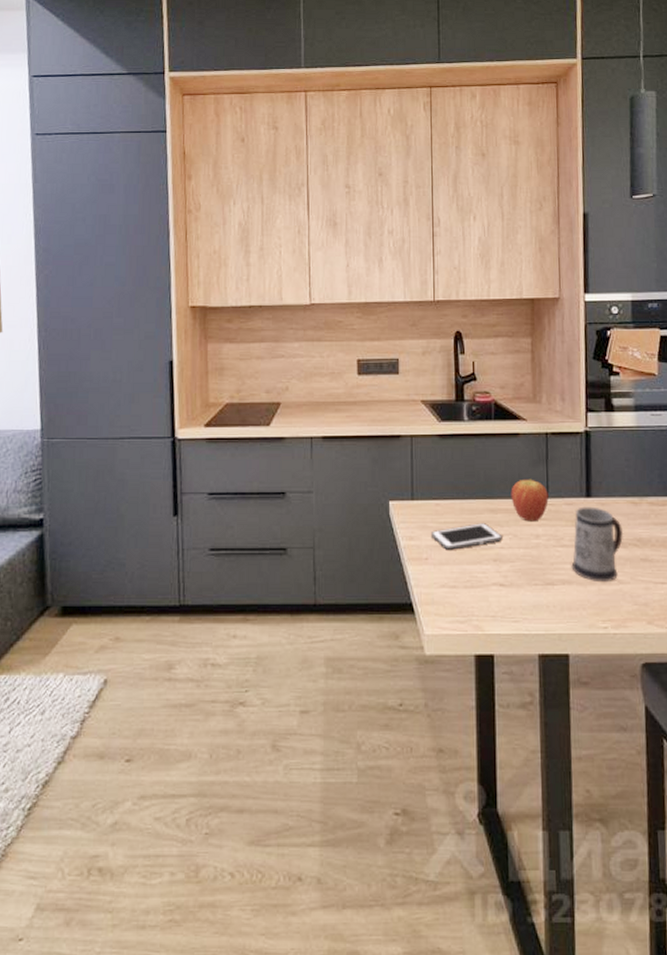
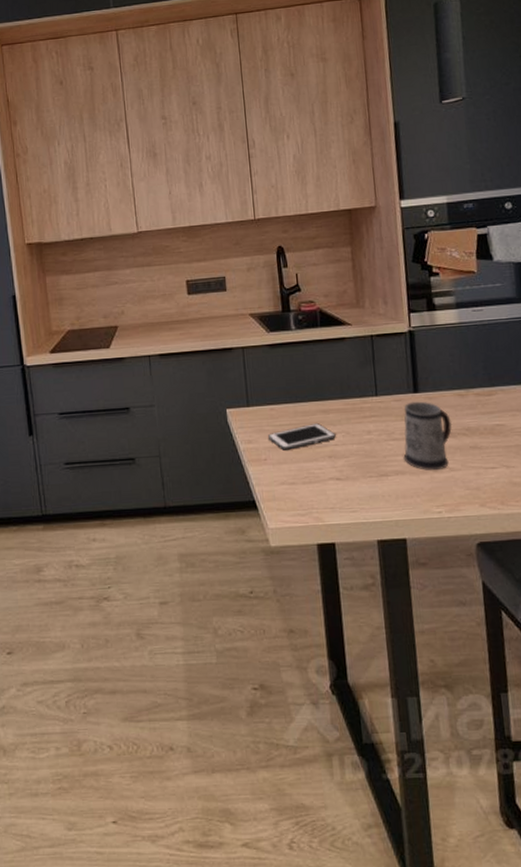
fruit: present [511,479,549,522] -> none [340,379,378,419]

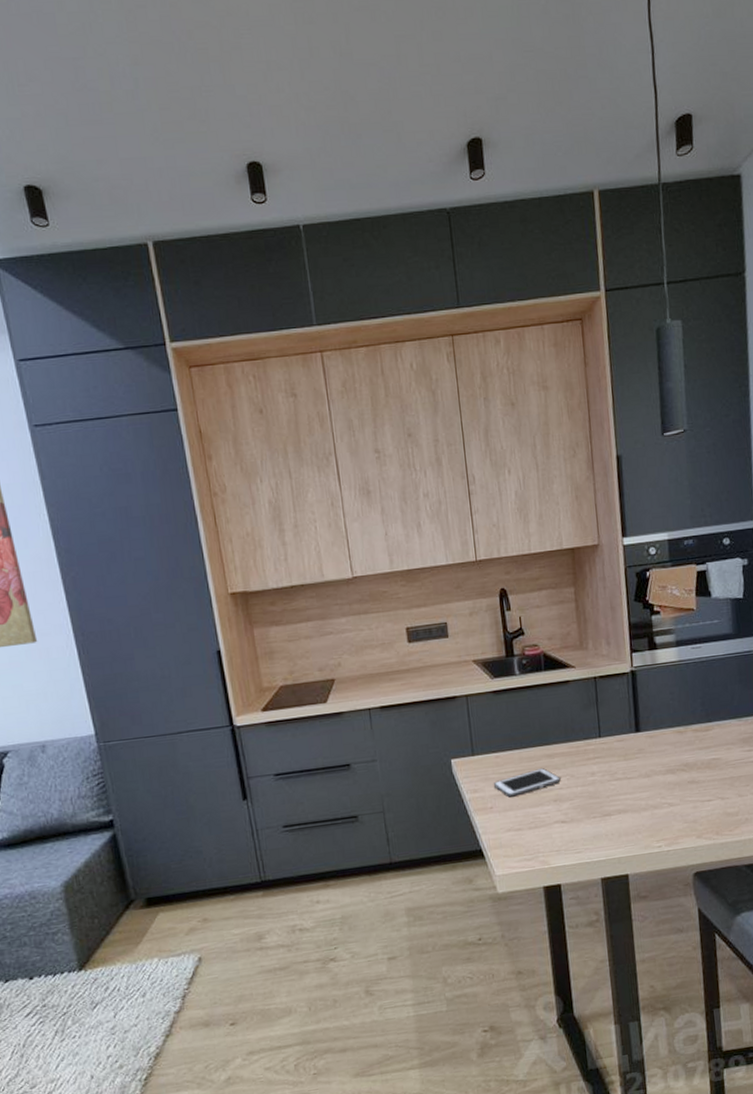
mug: present [403,401,453,471] -> none [625,740,672,808]

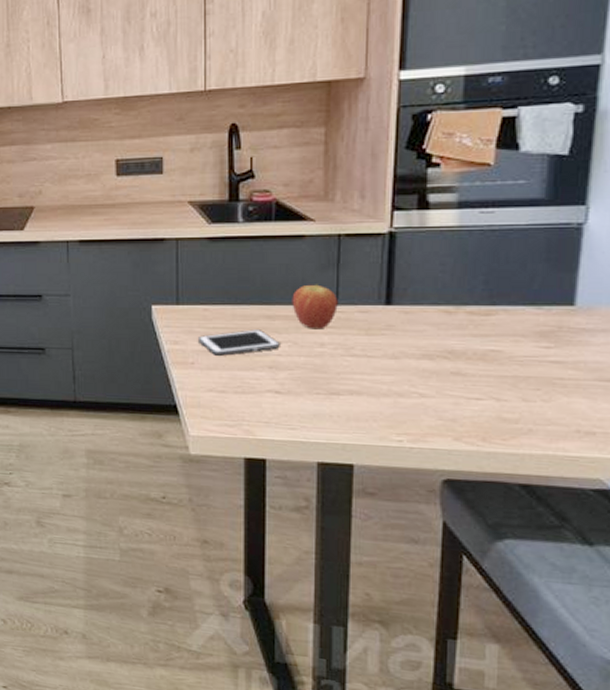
fruit: none [565,722,601,762] -> present [292,284,338,330]

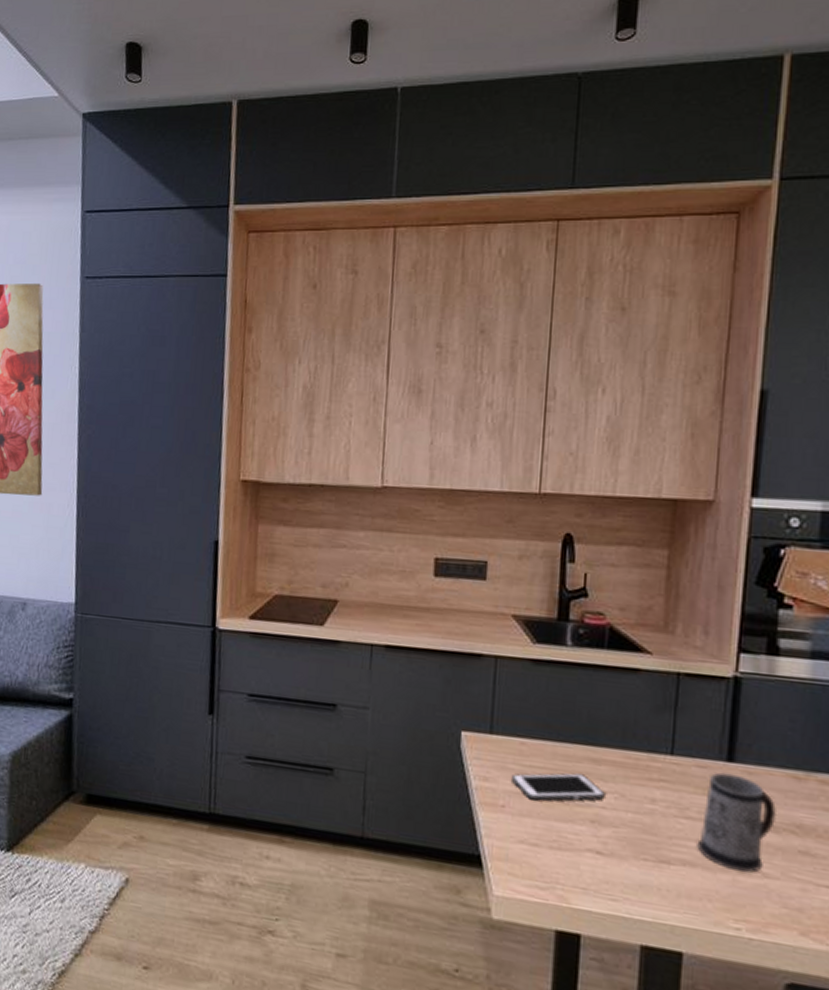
fruit: present [292,284,338,330] -> none [621,727,674,782]
mug: none [362,315,432,395] -> present [697,772,778,873]

